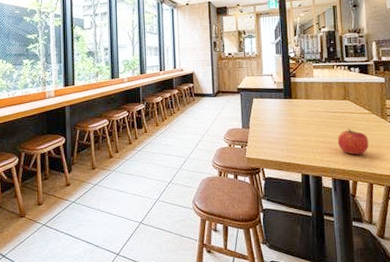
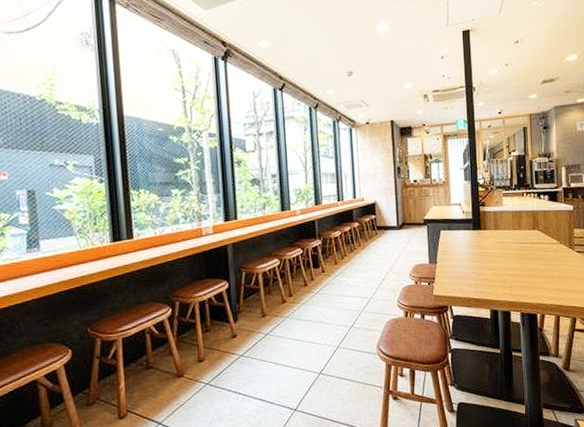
apple: present [337,129,369,155] -> none [526,260,557,287]

